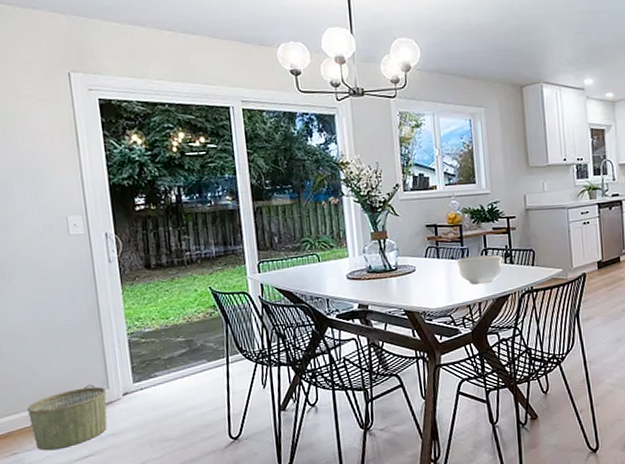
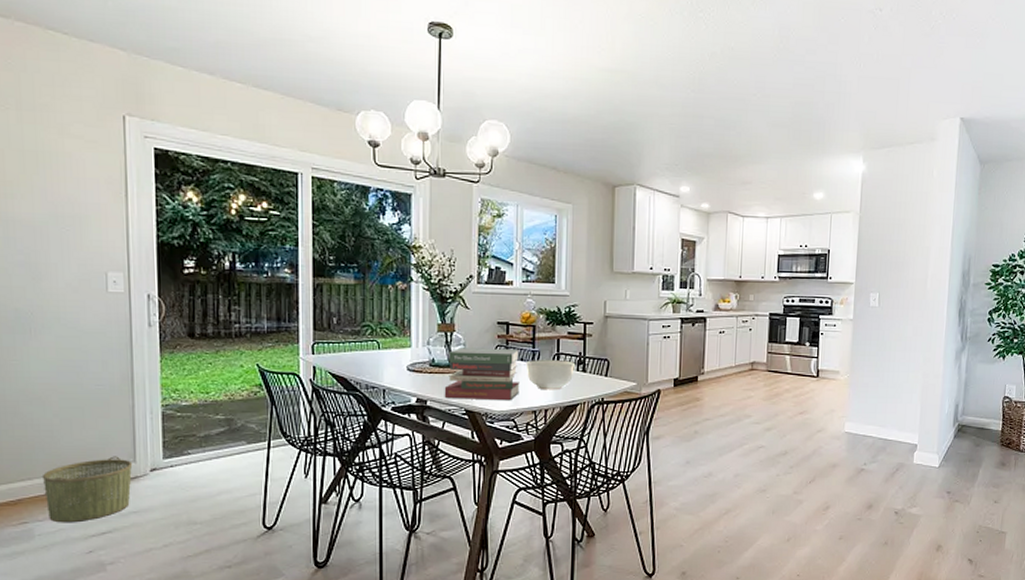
books: none [383,248,453,302] -> present [444,347,520,401]

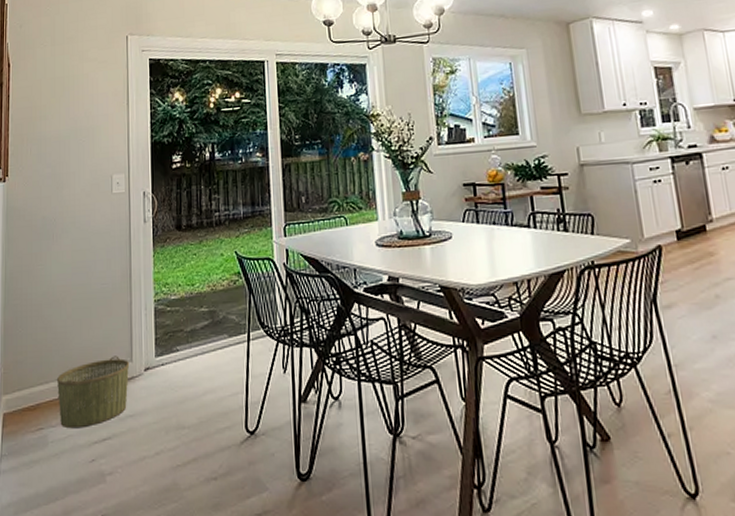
books: present [444,347,520,401] -> none [415,211,496,275]
bowl: present [526,360,575,390] -> none [499,220,555,257]

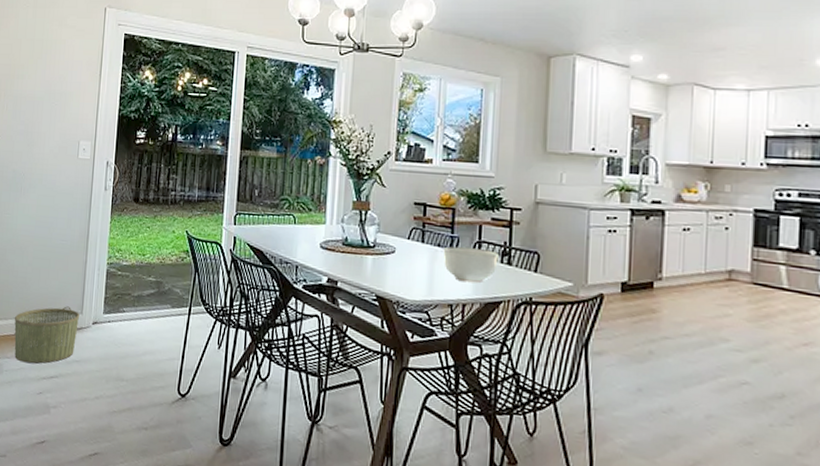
bowl: none [499,220,555,257] -> present [443,246,499,284]

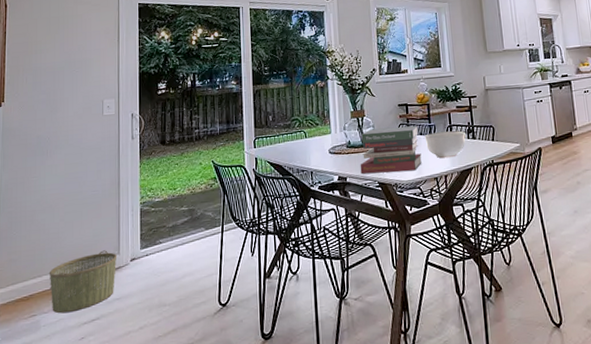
books: none [355,227,436,290] -> present [360,125,422,174]

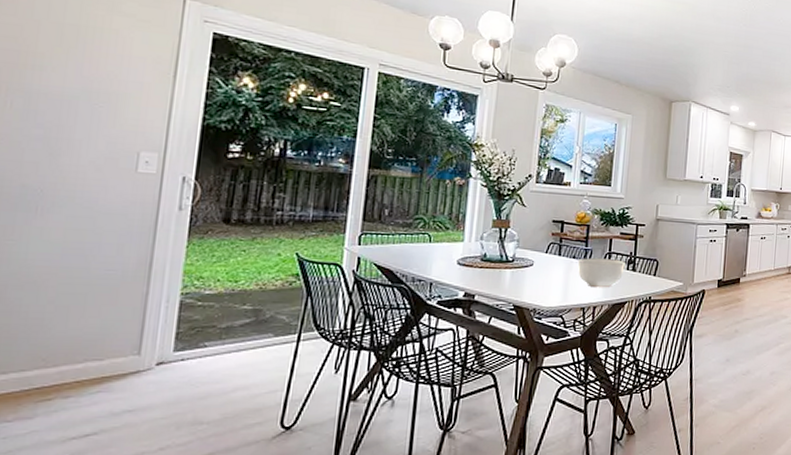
basket: present [49,250,117,314] -> none [20,348,137,424]
books: present [360,125,422,174] -> none [493,243,572,297]

